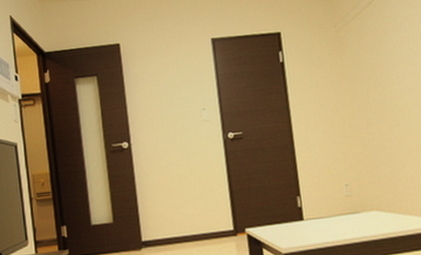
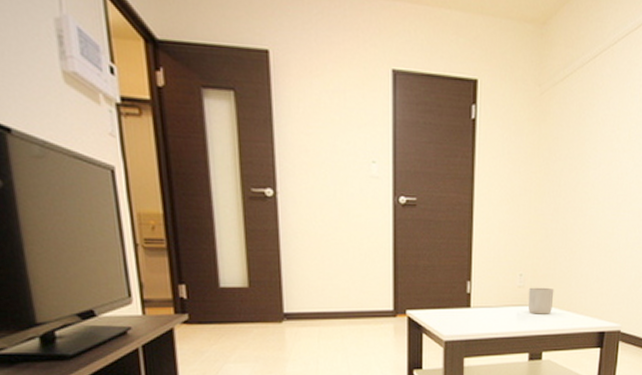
mug: none [356,193,384,220] -> present [528,287,554,314]

